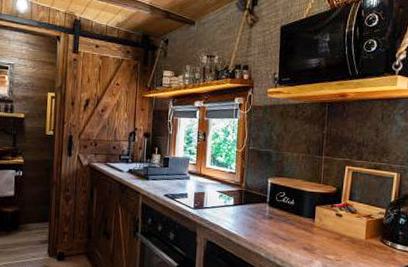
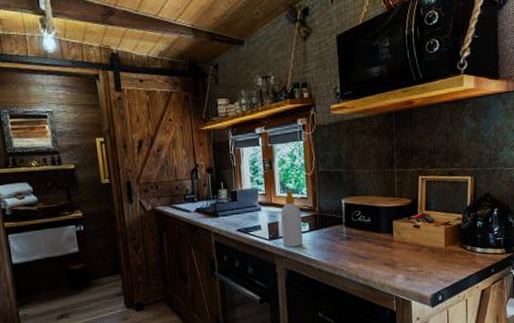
soap bottle: none [206,163,228,219] -> present [281,189,303,248]

